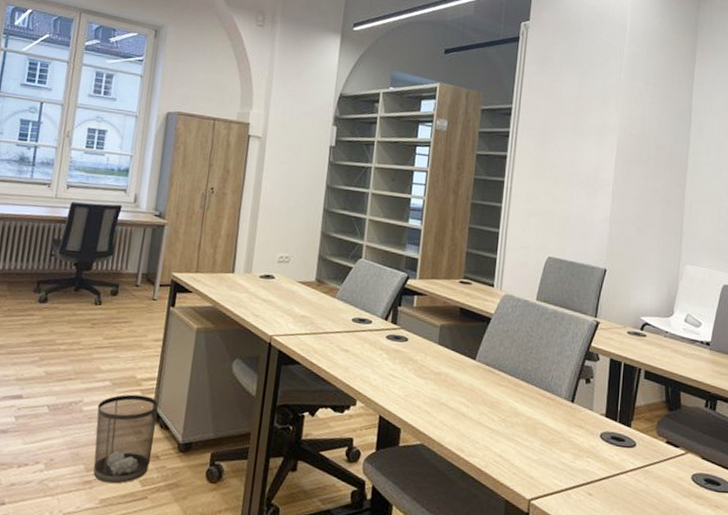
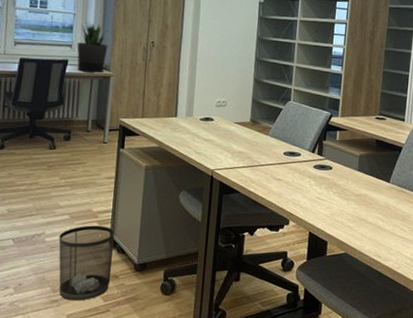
planter: none [130,162,166,221] -> present [76,19,109,73]

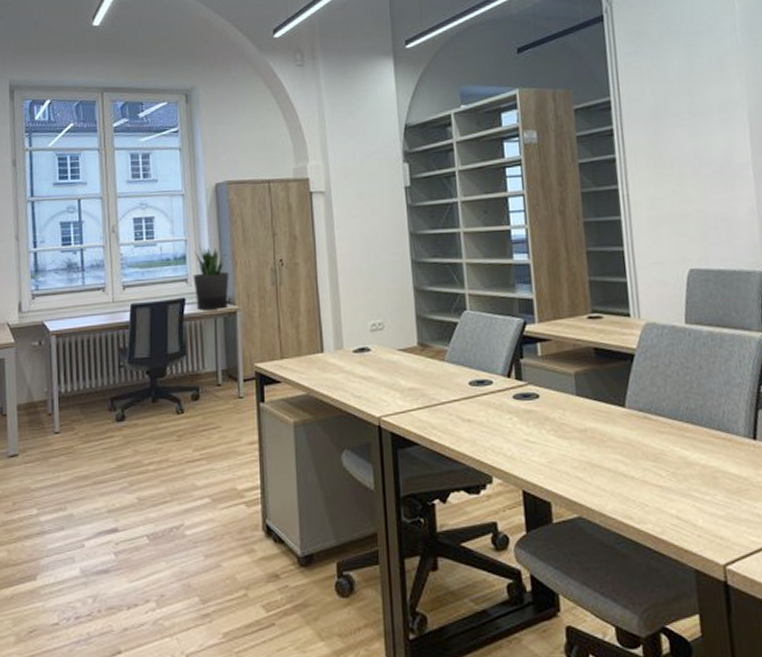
waste bin: present [59,225,115,301] -> none [201,508,271,614]

